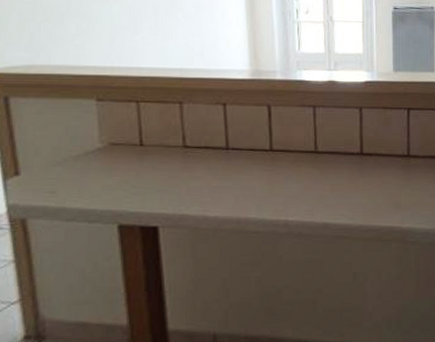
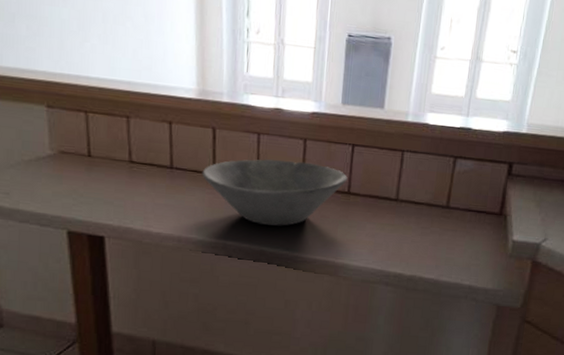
bowl: none [259,130,406,197] -> present [202,159,348,226]

